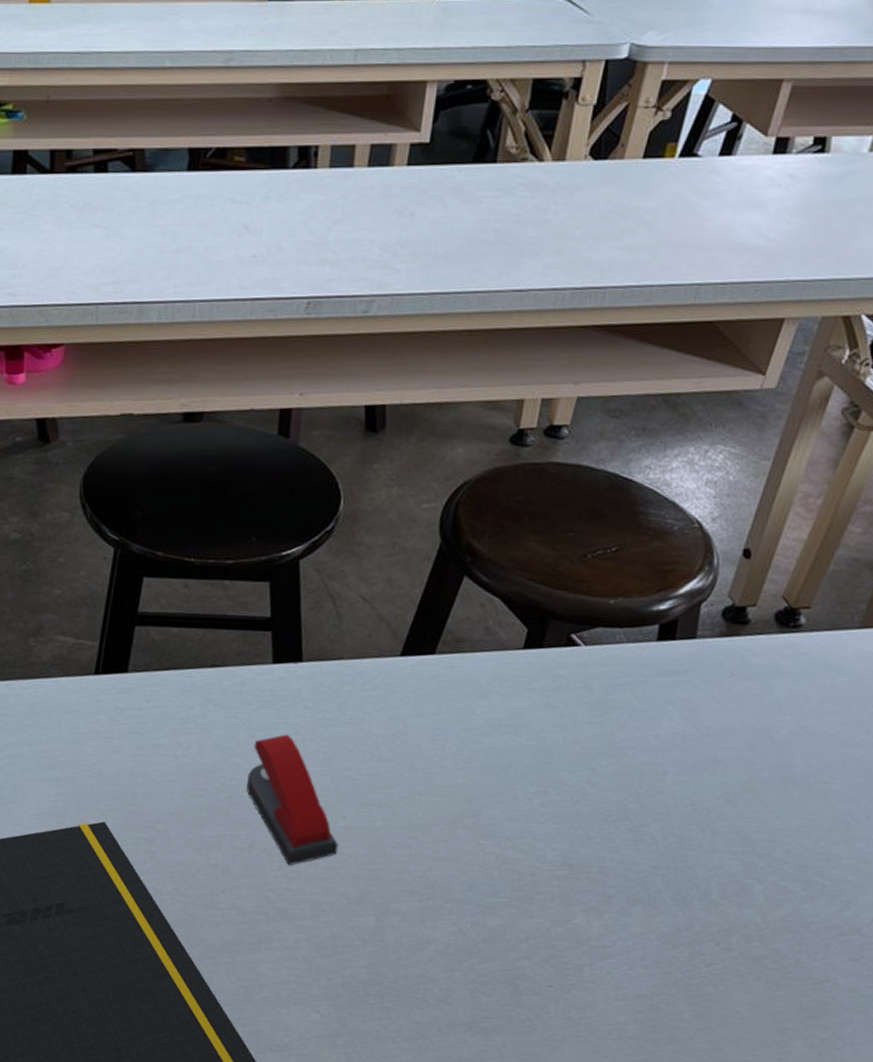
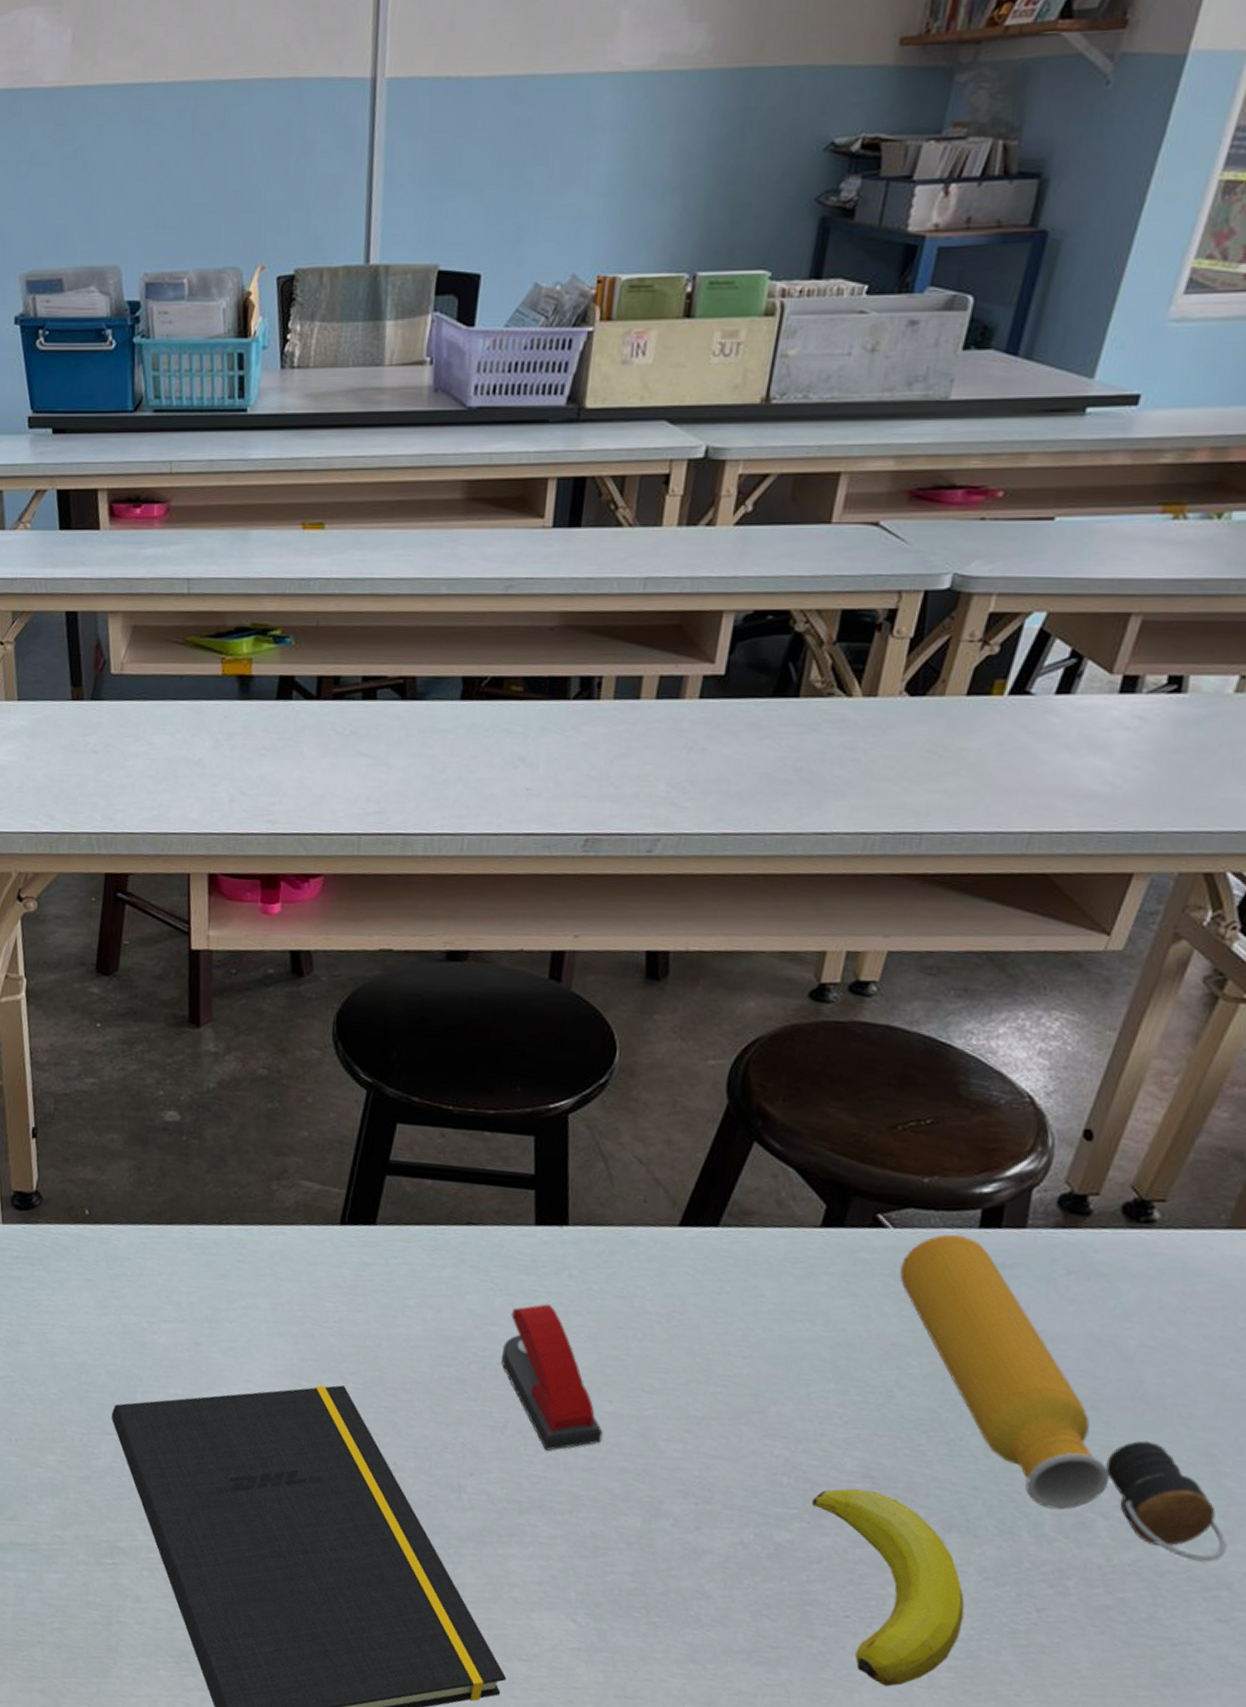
banana: none [520,876,647,1042] -> present [812,1488,965,1687]
water bottle: none [590,648,858,913] -> present [899,1234,1227,1563]

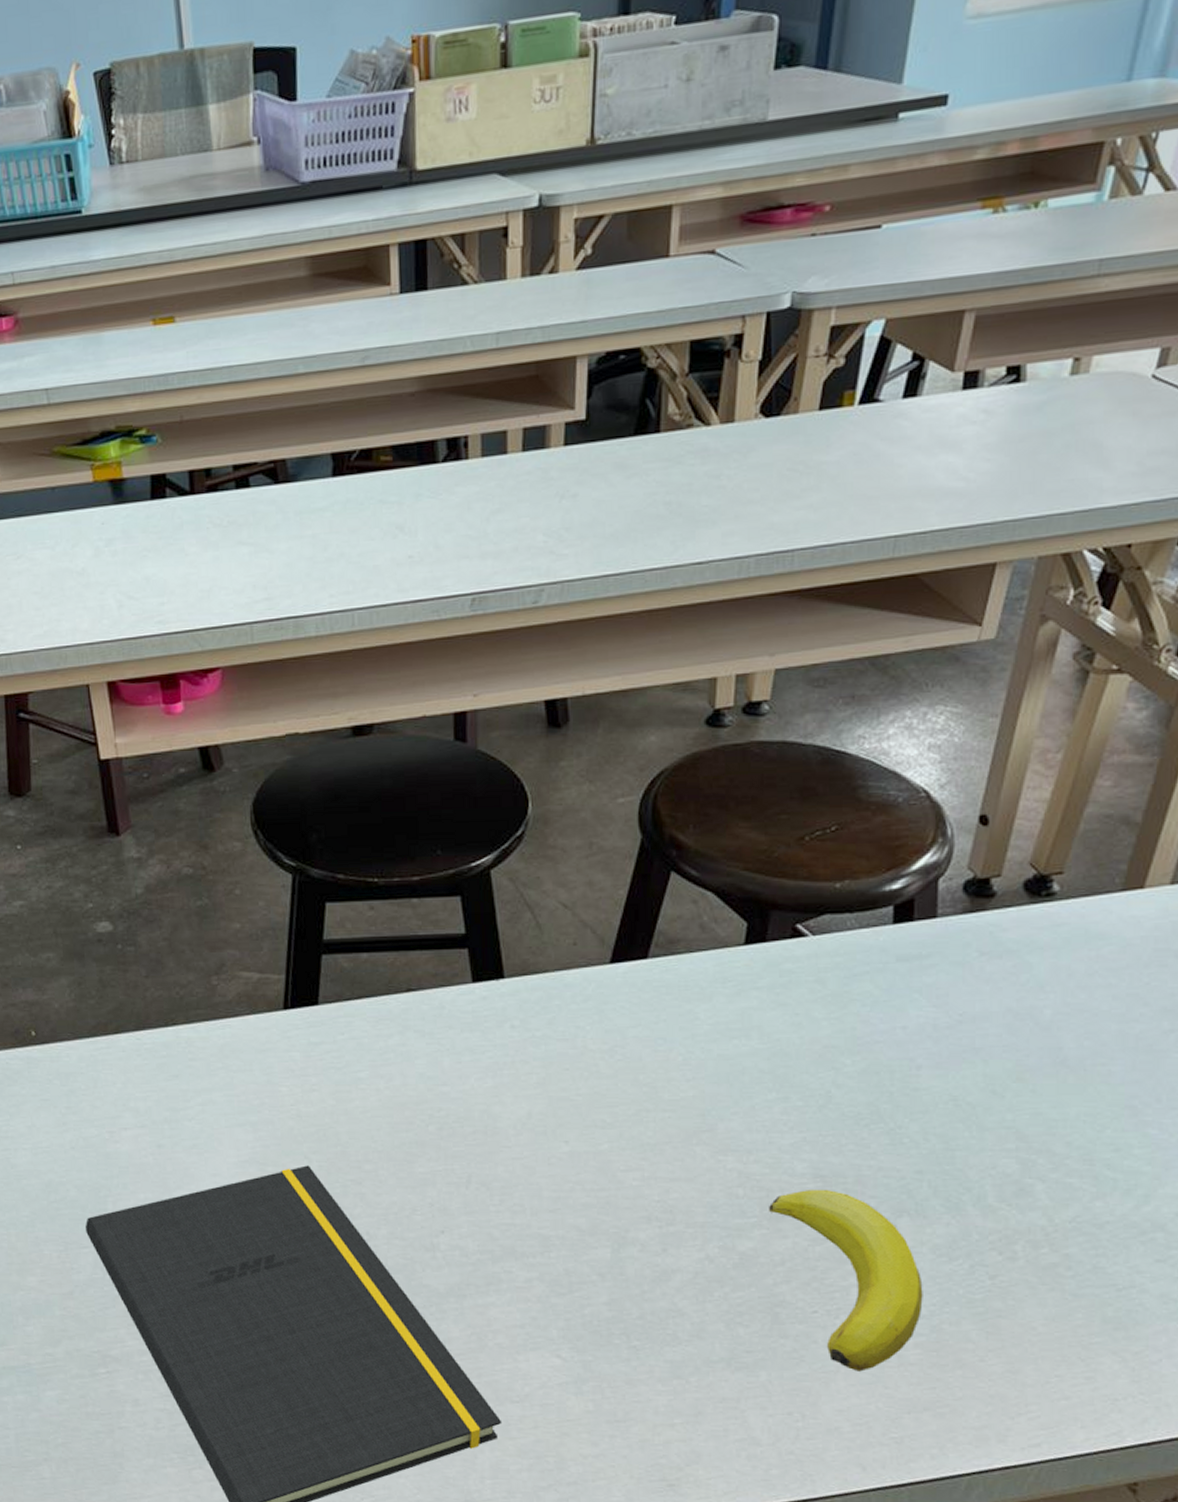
stapler: present [502,1304,603,1451] -> none [457,1057,563,1198]
water bottle: present [899,1234,1227,1563] -> none [824,934,1156,1209]

